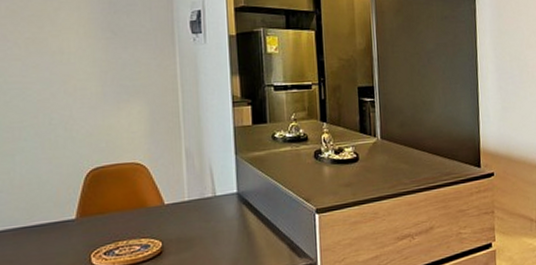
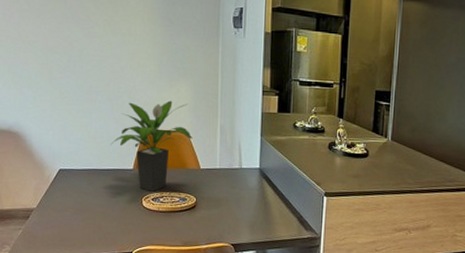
potted plant: none [43,126,152,244] -> present [110,100,193,192]

